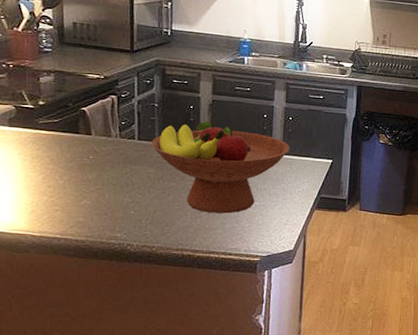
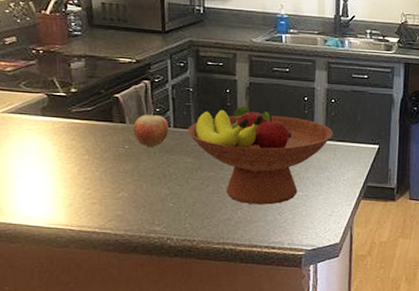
apple: none [98,127,133,158] -> present [133,115,168,147]

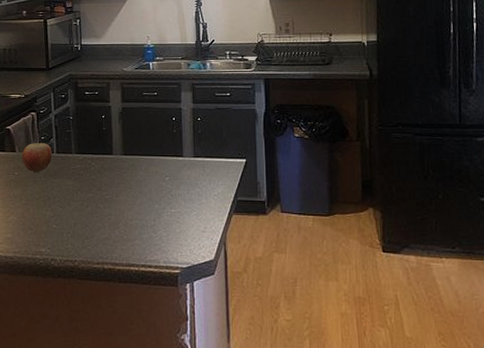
fruit bowl: present [187,106,333,205] -> none [68,130,201,223]

